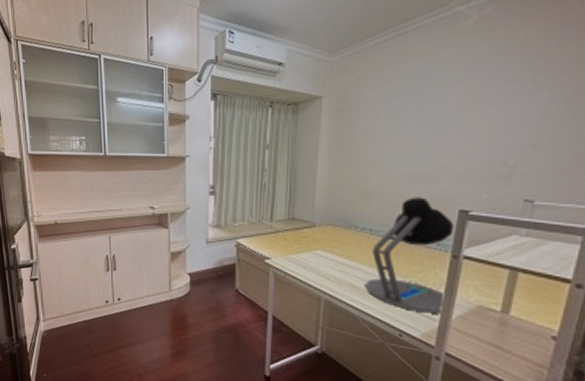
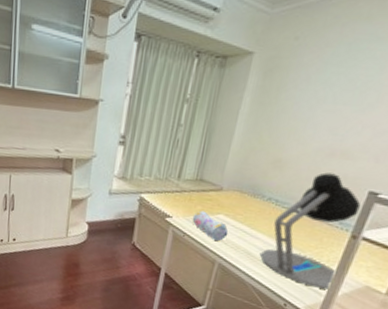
pencil case: none [291,248,329,276] -> present [192,210,229,241]

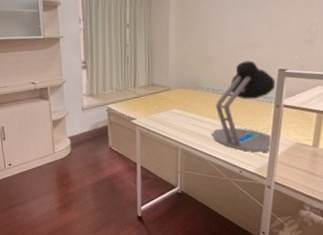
pencil case: present [192,210,229,241] -> none [152,109,183,131]

